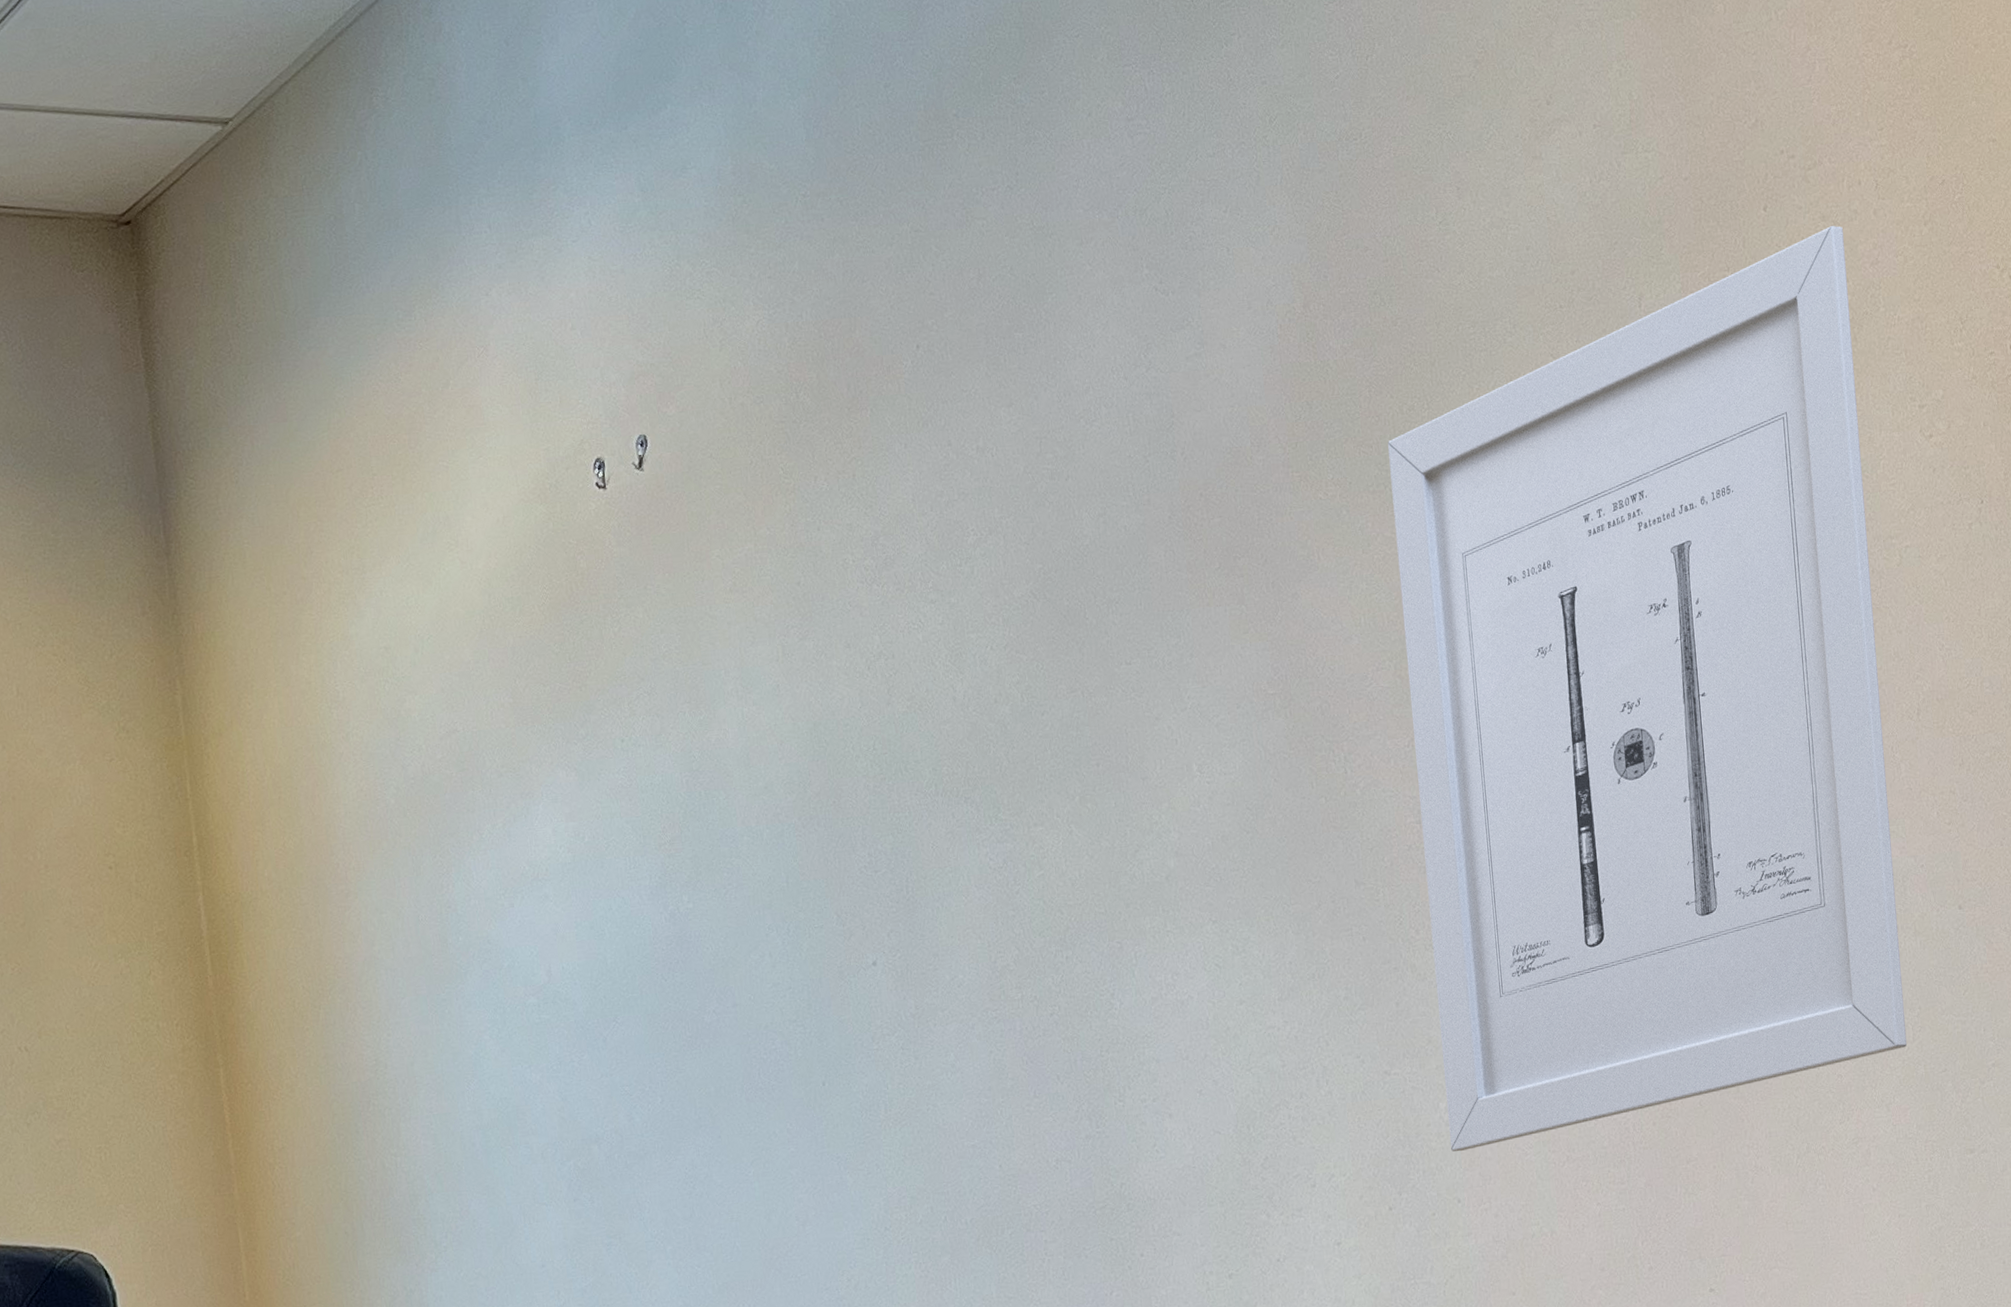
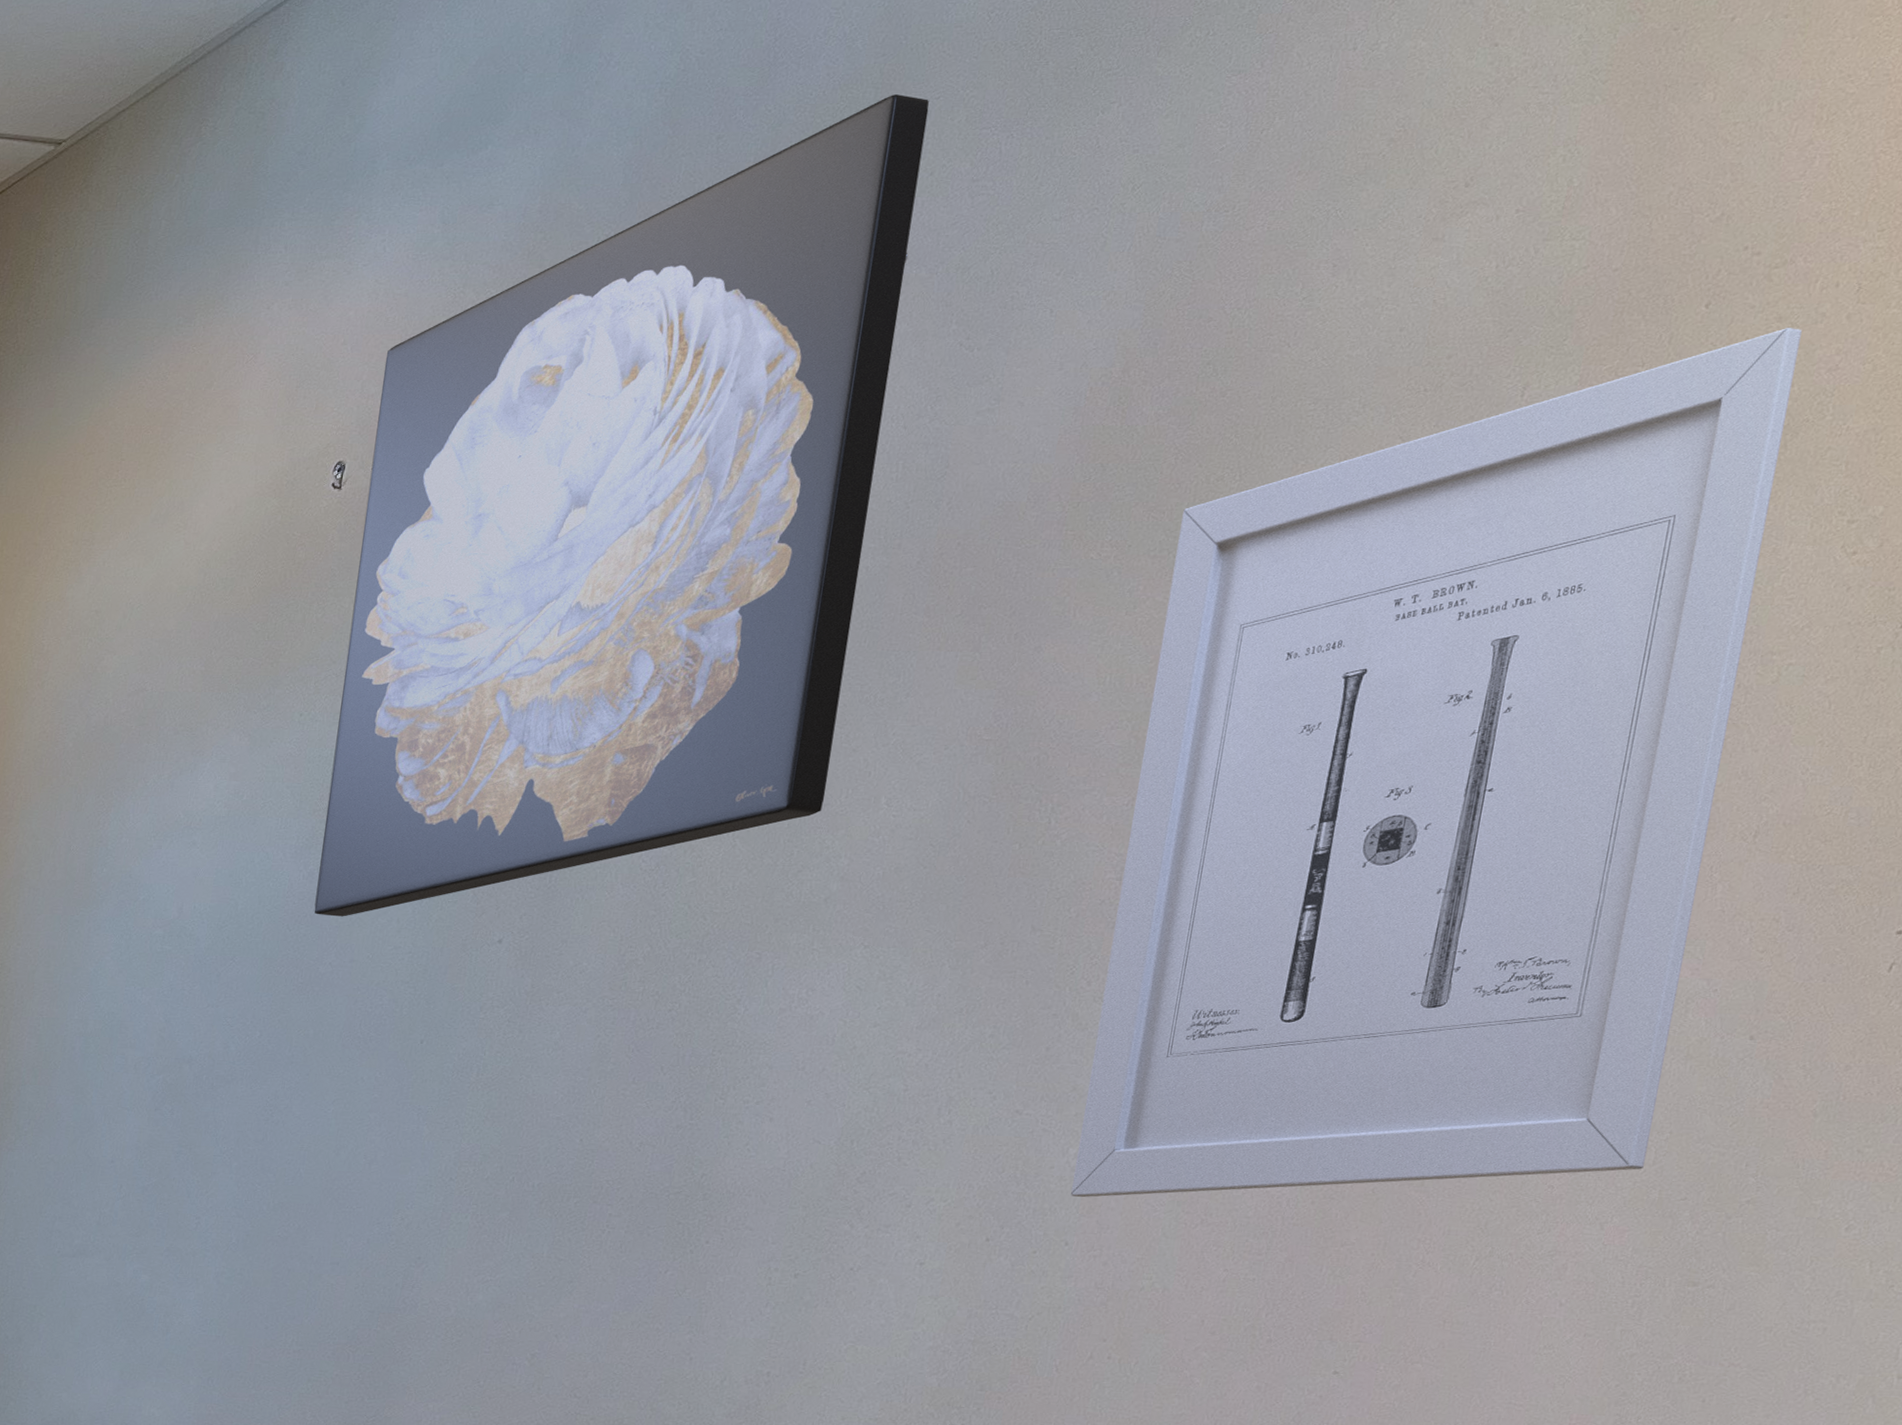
wall art: none [617,34,1142,959] -> present [314,94,929,917]

